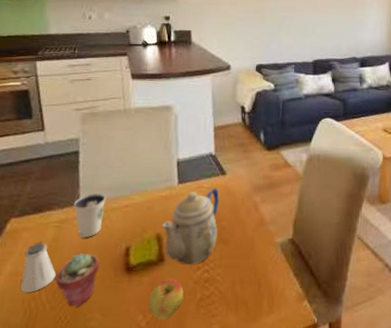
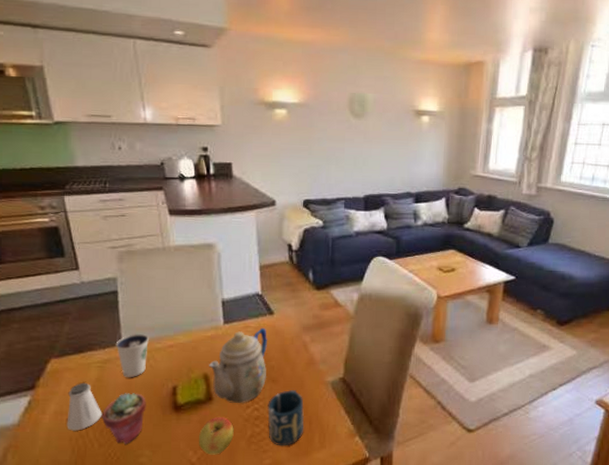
cup: none [217,251,254,311] -> present [267,390,305,446]

